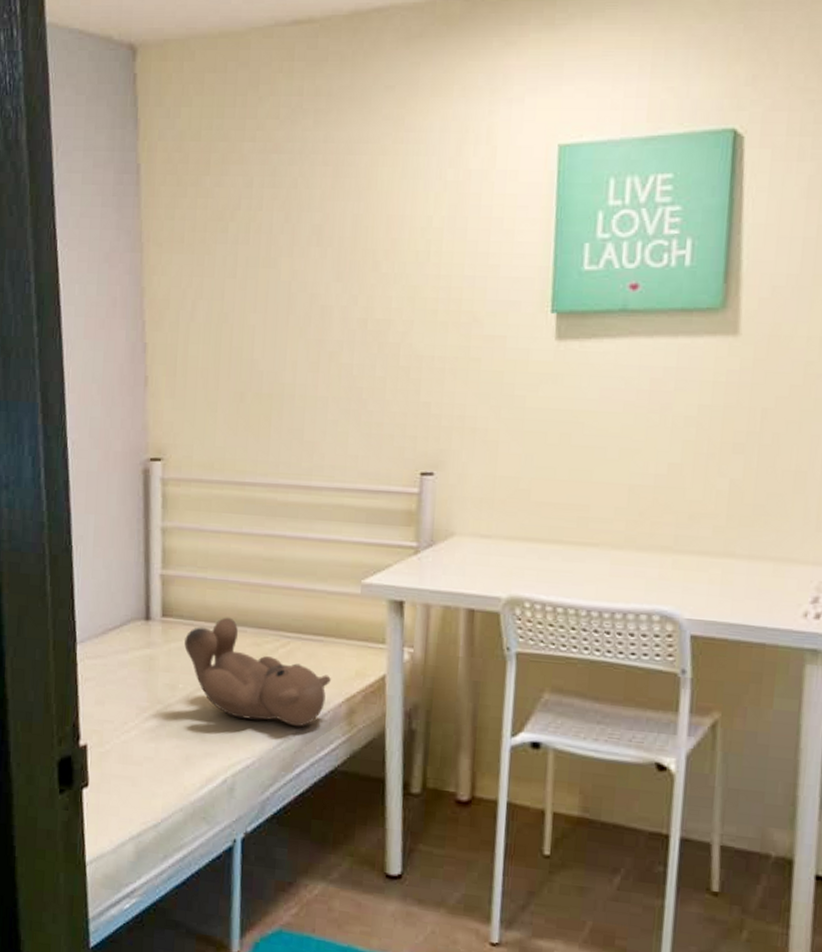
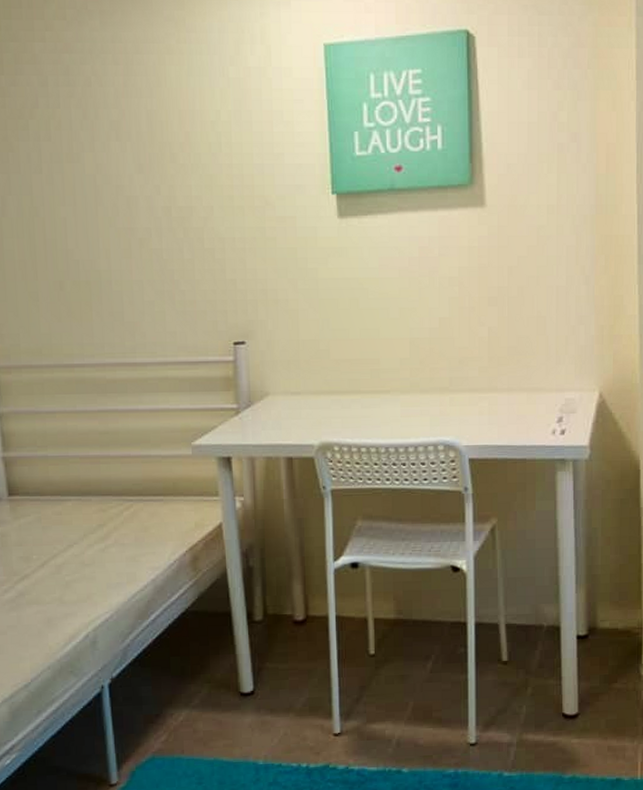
teddy bear: present [184,617,331,727] -> none [33,489,174,579]

